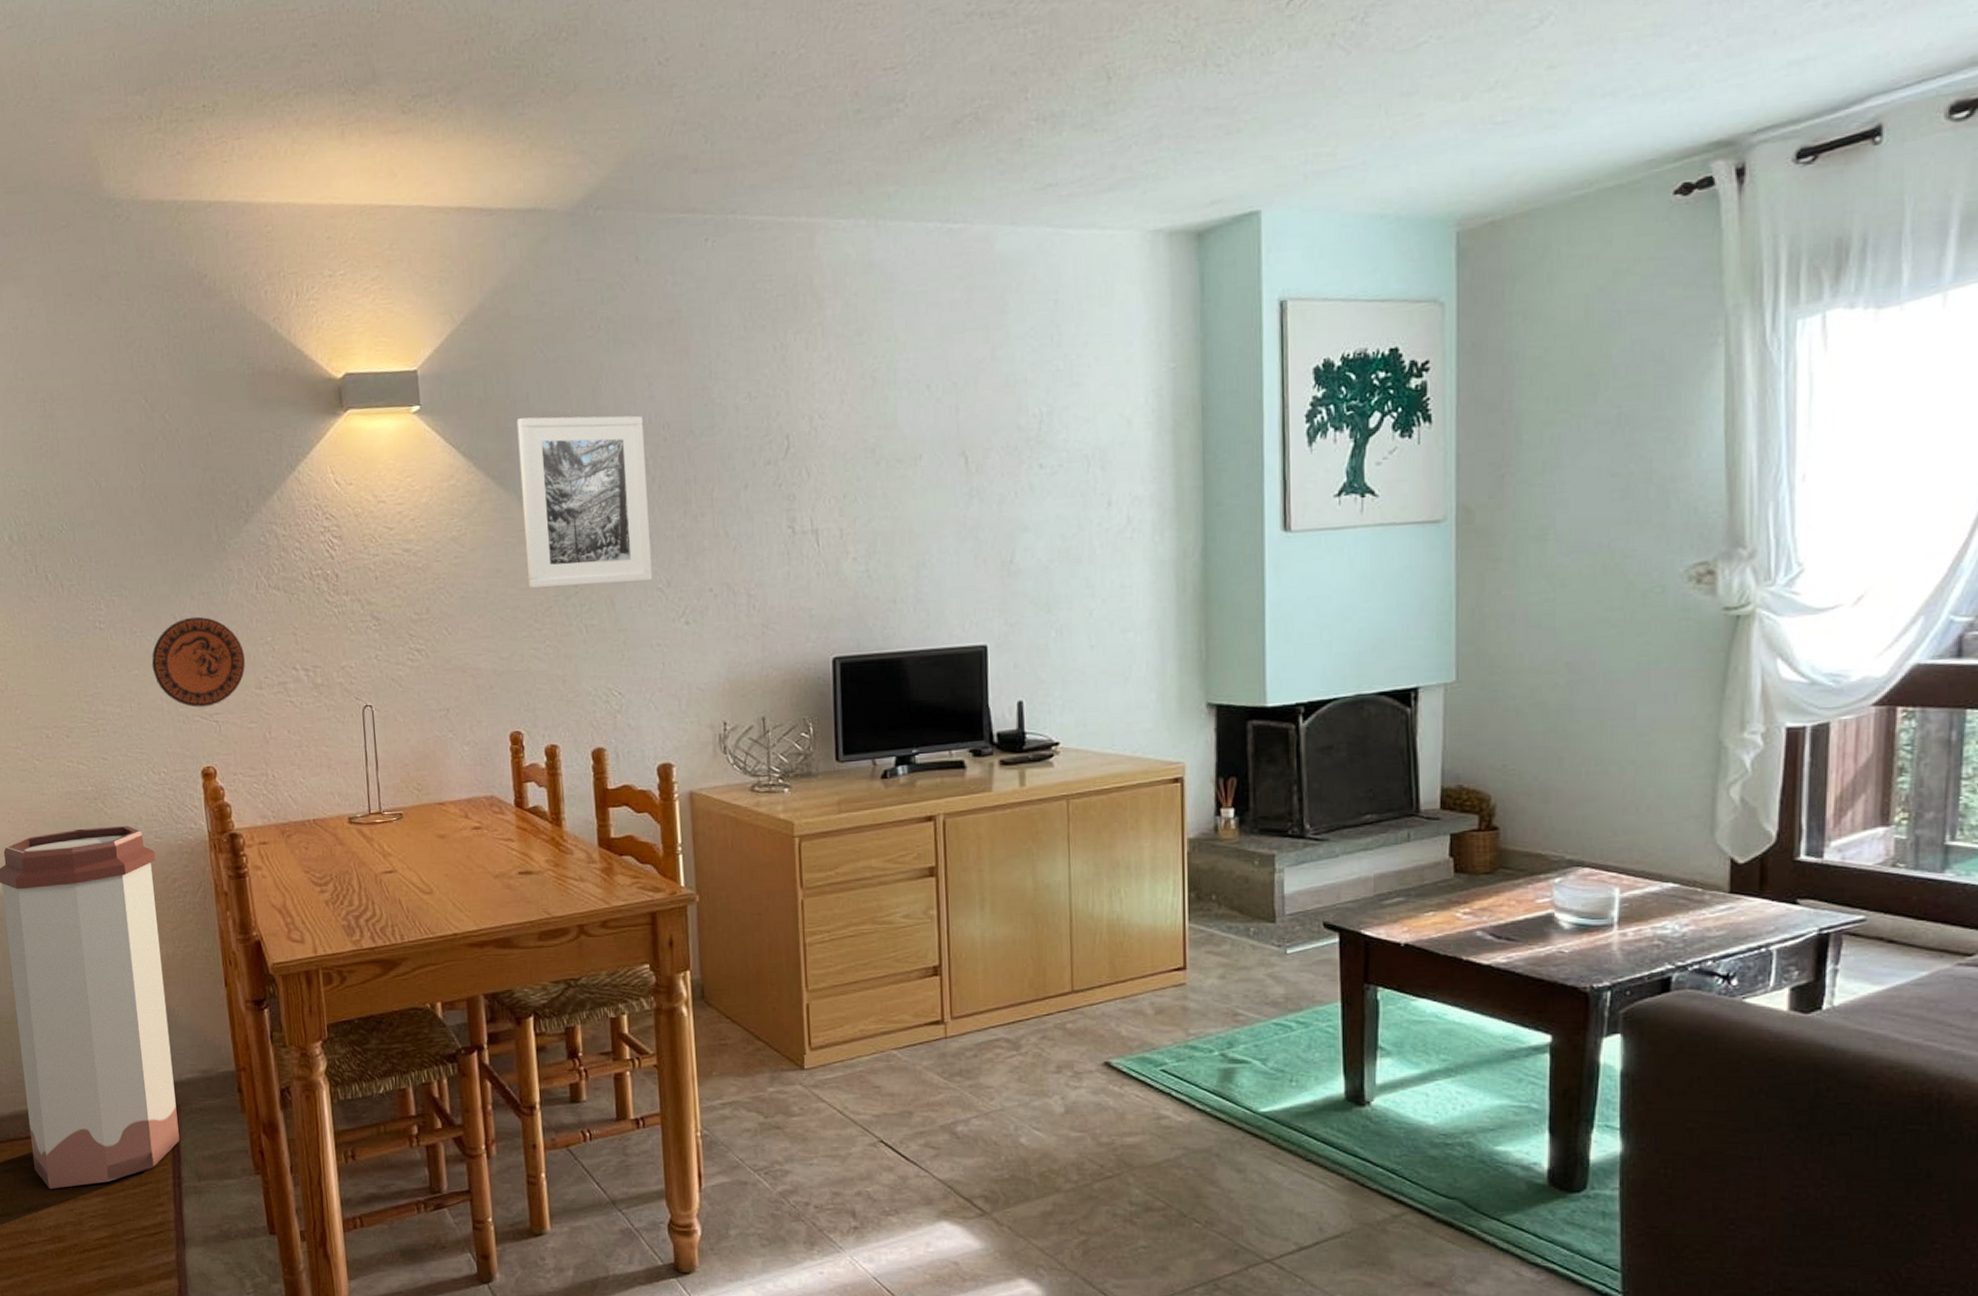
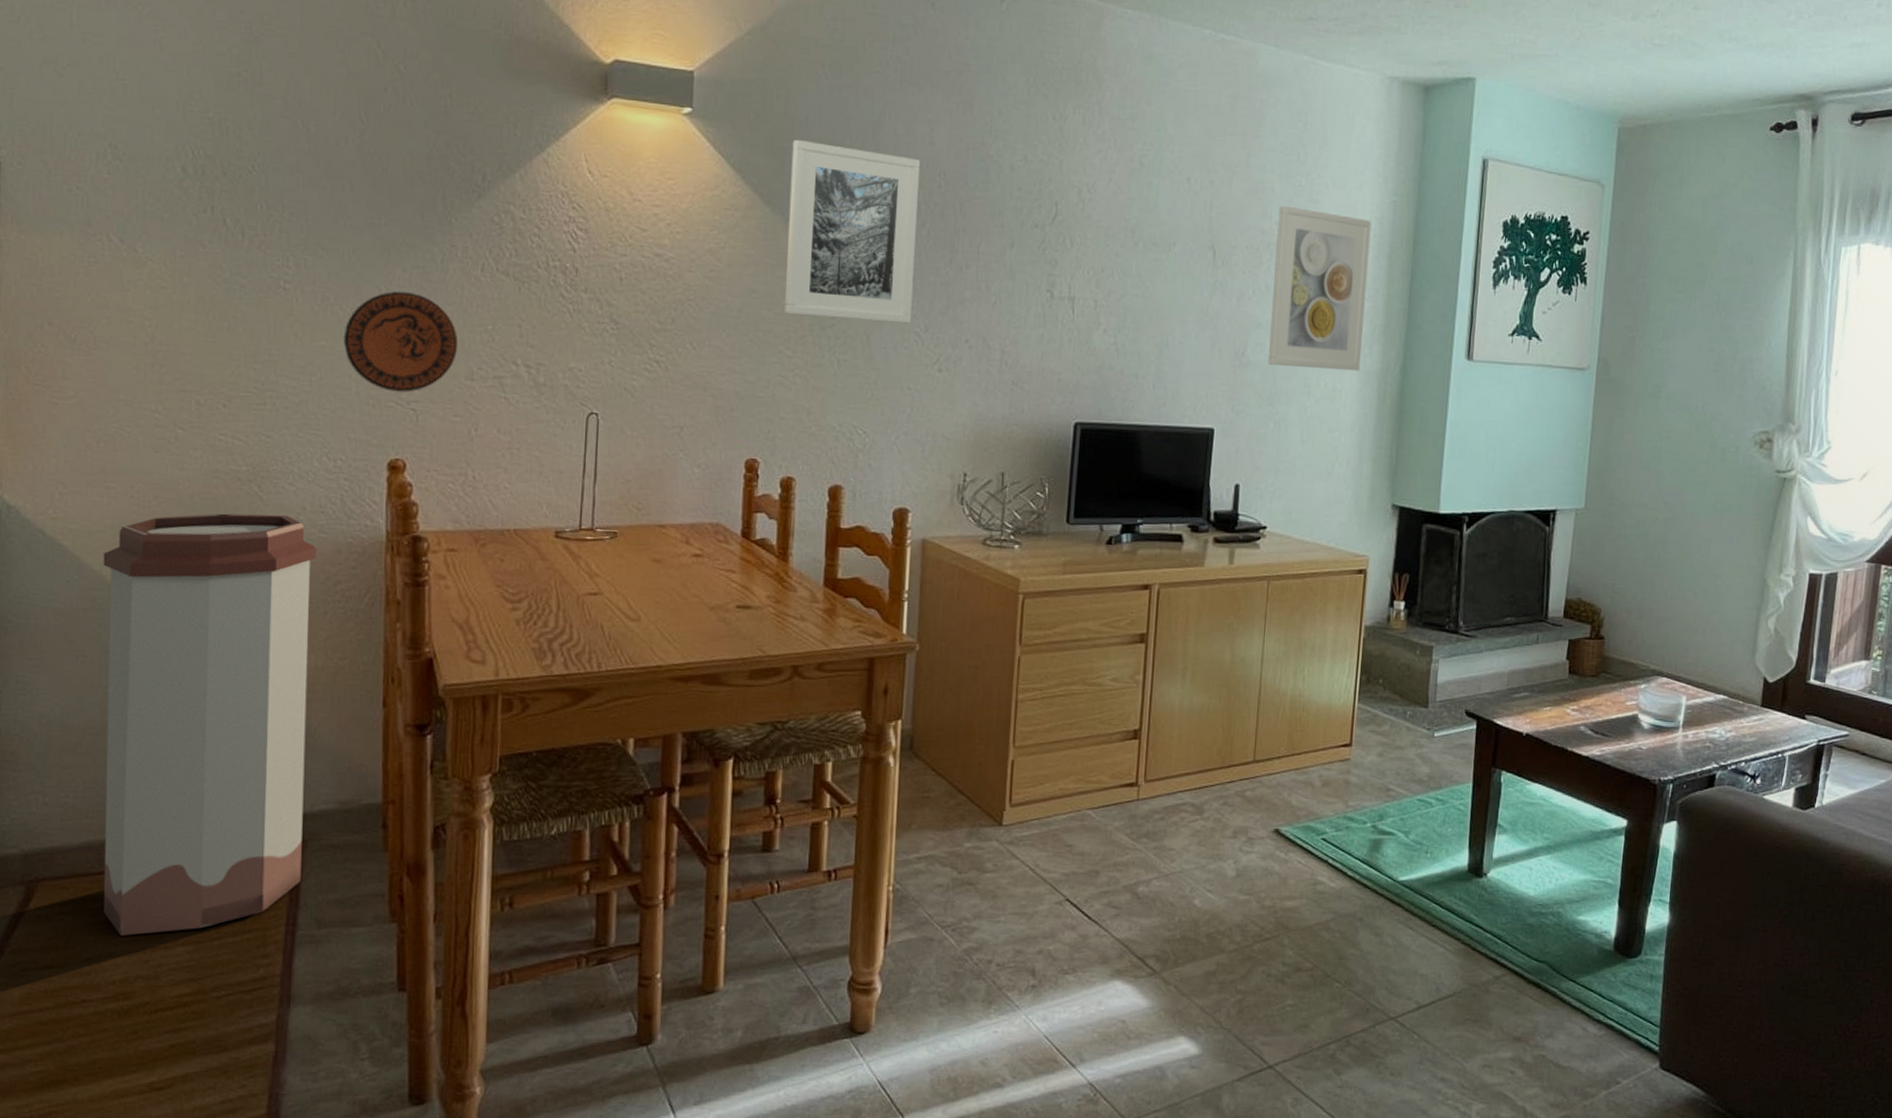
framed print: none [1036,393,1152,569] -> present [1268,205,1372,372]

